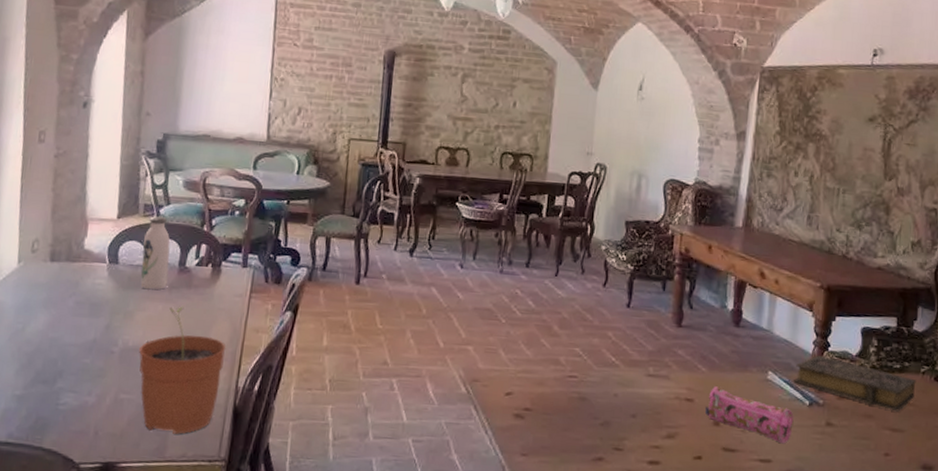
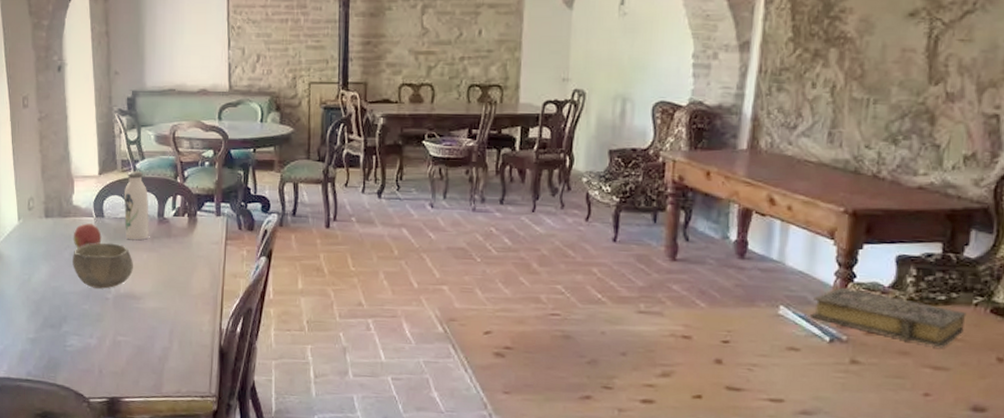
bowl: none [76,291,147,341] -> present [73,242,133,289]
fruit: none [80,269,114,297] -> present [73,223,102,249]
plant pot: present [139,306,226,434] -> none [130,254,208,373]
pencil case: present [704,386,794,444] -> none [704,322,811,383]

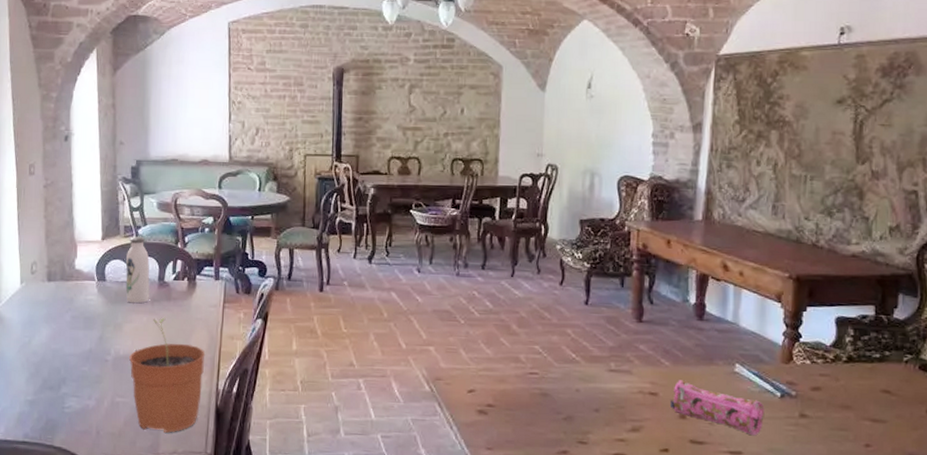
fruit: present [73,223,102,249] -> none [74,287,103,311]
bowl: present [73,242,133,289] -> none [73,305,133,351]
plant pot: none [130,254,208,373] -> present [129,317,206,433]
pencil case: none [704,322,811,383] -> present [669,380,765,436]
book: present [811,287,967,348] -> none [763,346,899,402]

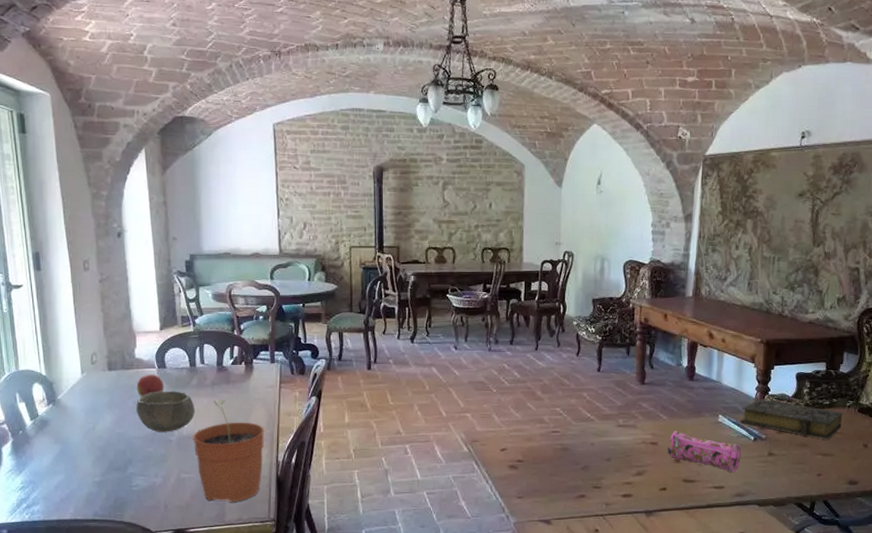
bowl: none [73,305,133,351] -> present [136,391,195,432]
fruit: none [74,287,103,311] -> present [136,374,164,397]
water bottle: present [126,236,150,304] -> none [185,326,209,388]
book: none [763,346,899,402] -> present [740,398,843,440]

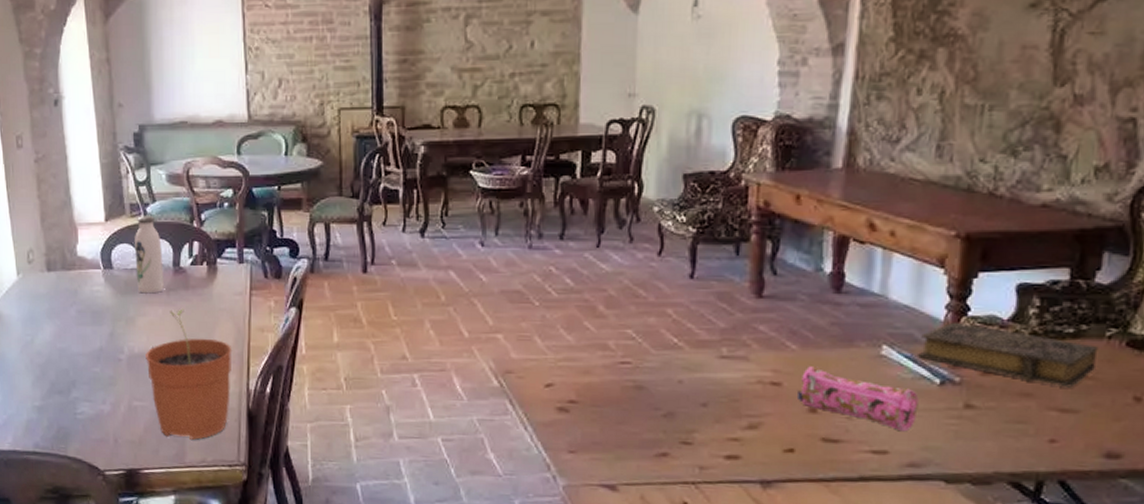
fruit: present [136,374,164,397] -> none [79,276,111,305]
bowl: present [136,391,195,432] -> none [80,297,148,349]
water bottle: none [185,326,209,388] -> present [135,216,164,294]

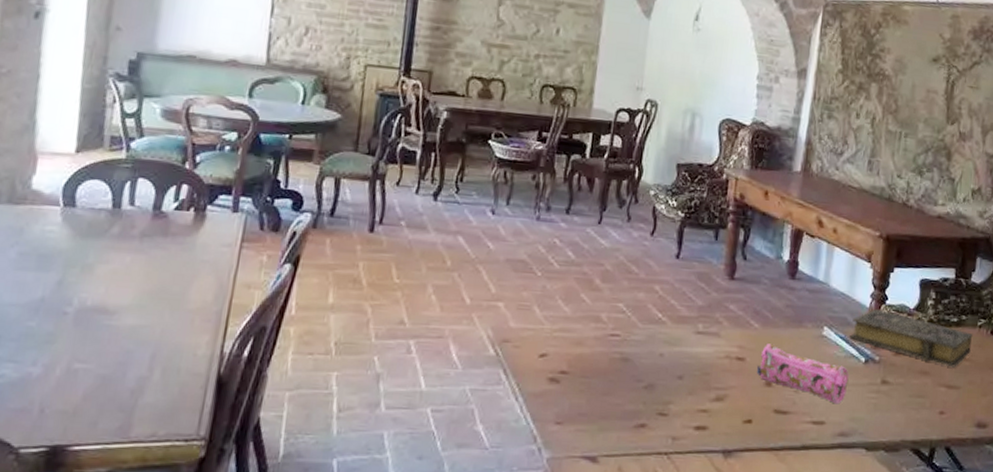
water bottle: present [135,216,164,294] -> none [103,150,143,239]
plant pot: present [146,308,232,440] -> none [100,257,210,410]

